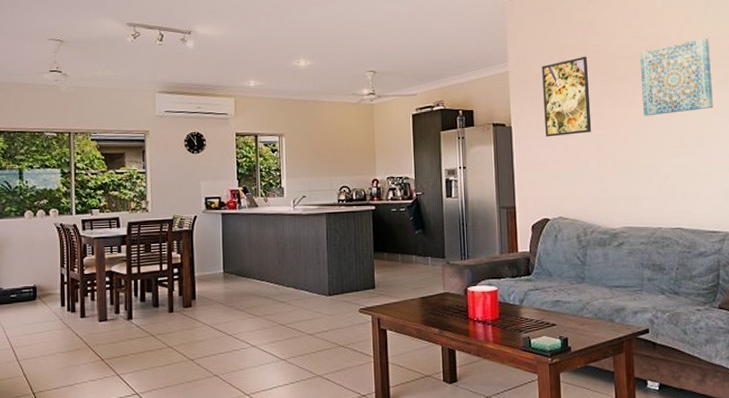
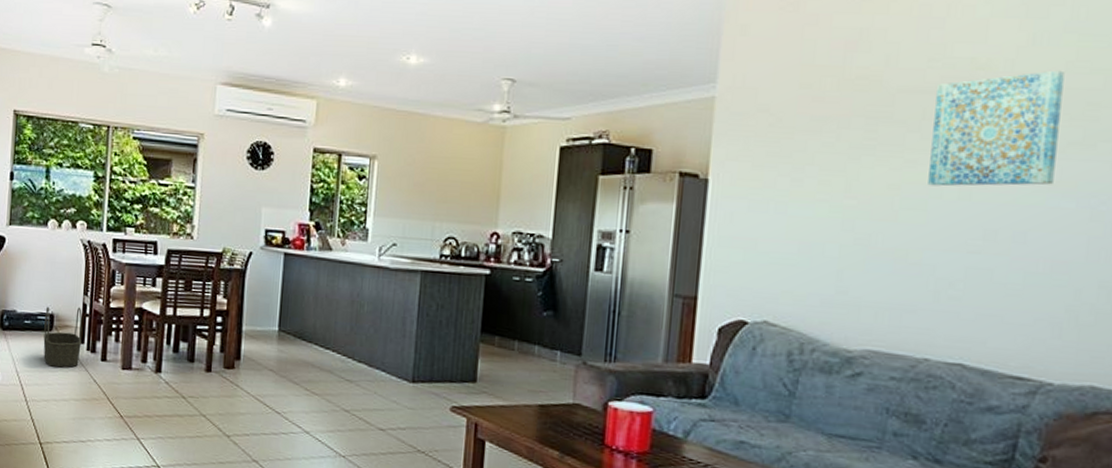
basket: none [28,277,62,329] -> present [43,306,83,368]
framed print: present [542,56,592,137] -> none [760,83,846,202]

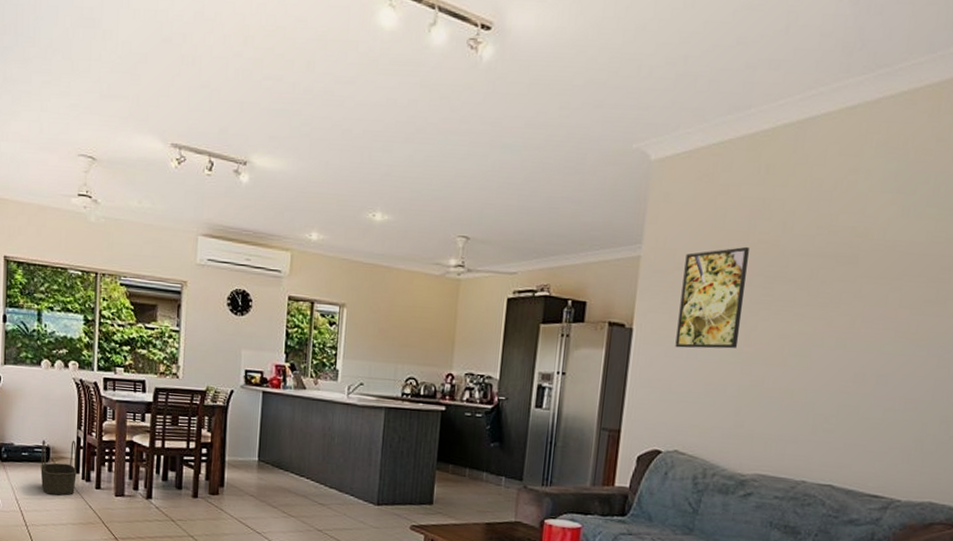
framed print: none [760,83,846,202] -> present [675,246,749,349]
wall art: present [928,70,1065,187] -> none [812,239,925,337]

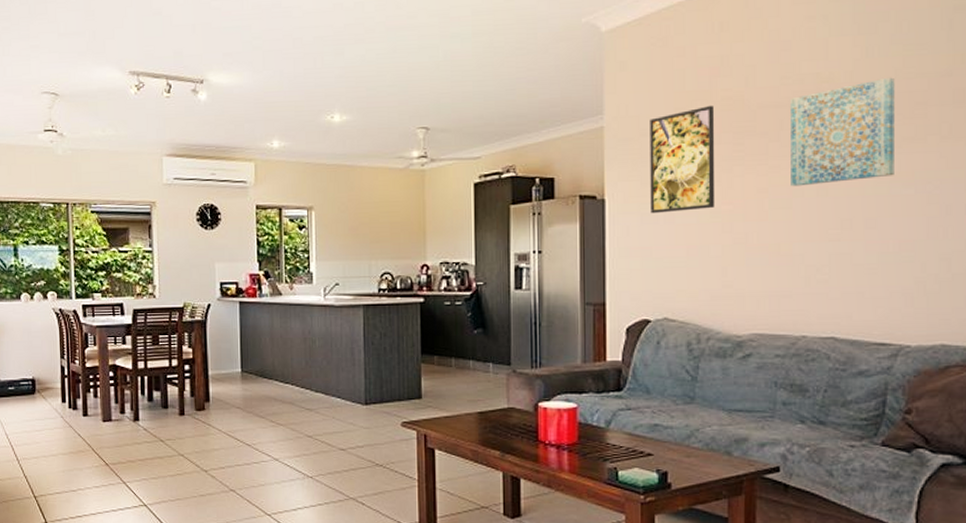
basket: present [40,439,77,496] -> none [27,370,63,426]
wall art: none [812,239,925,337] -> present [791,77,895,187]

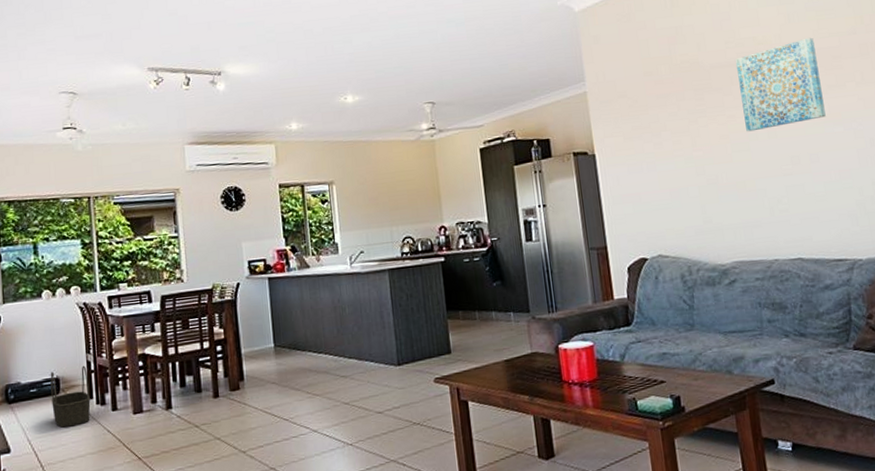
basket: none [27,370,63,426] -> present [50,365,91,428]
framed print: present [650,105,715,214] -> none [624,68,688,164]

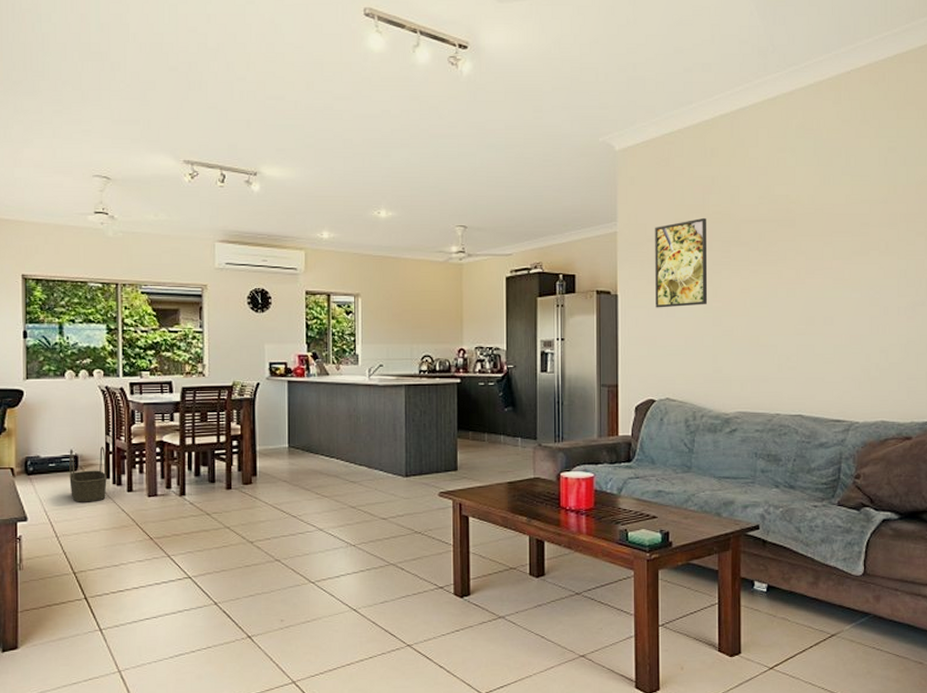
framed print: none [624,68,688,164] -> present [655,217,708,308]
wall art: present [736,37,826,132] -> none [767,202,846,289]

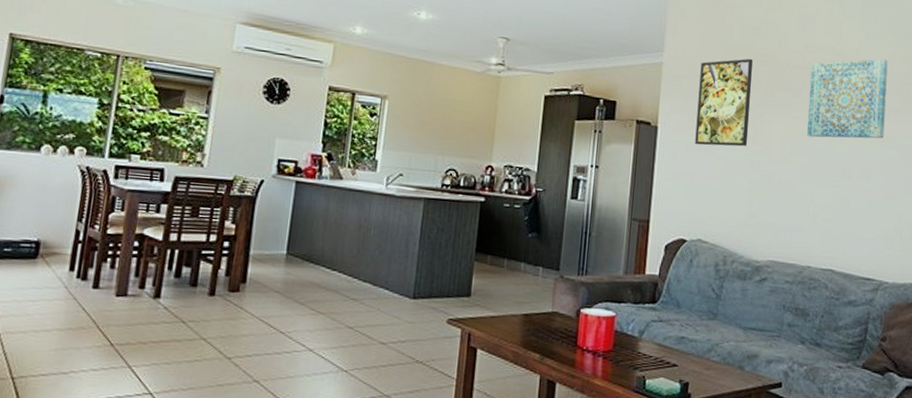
basket: present [69,446,107,503] -> none [24,233,74,297]
wall art: none [767,202,846,289] -> present [807,58,888,139]

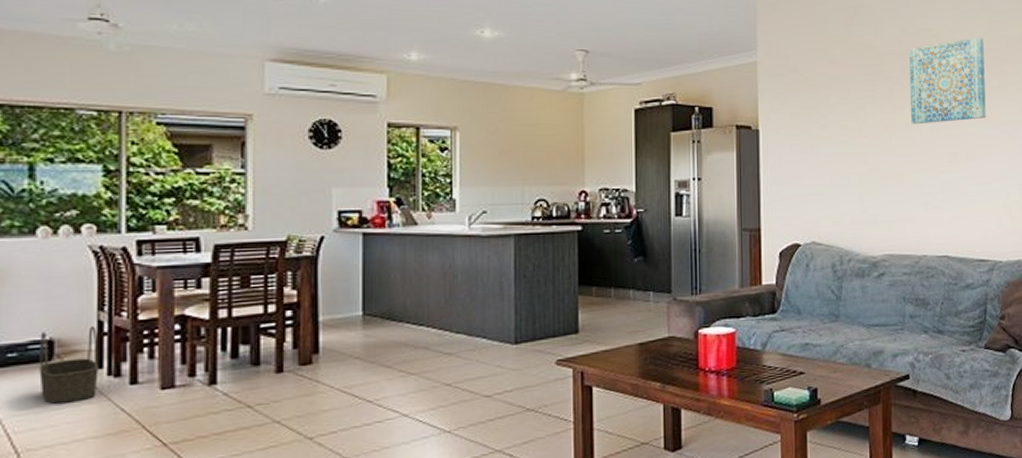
basket: none [24,233,74,297] -> present [39,325,99,404]
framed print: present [695,58,753,147] -> none [797,49,853,144]

